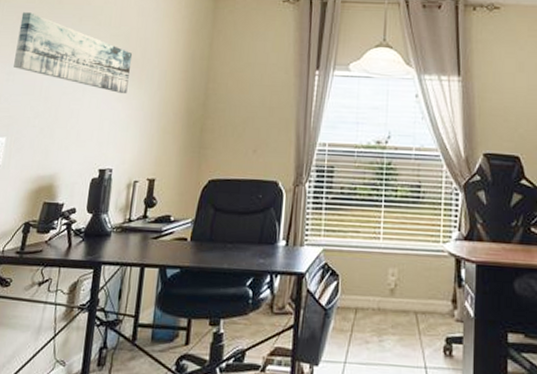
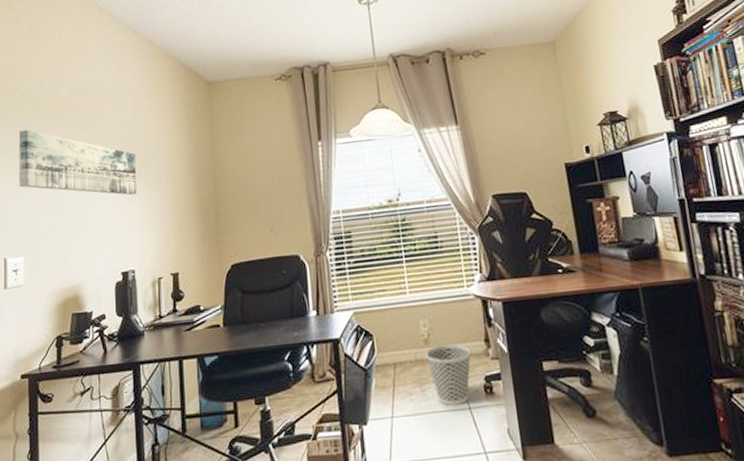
wastebasket: none [389,297,437,362] -> present [425,344,472,406]

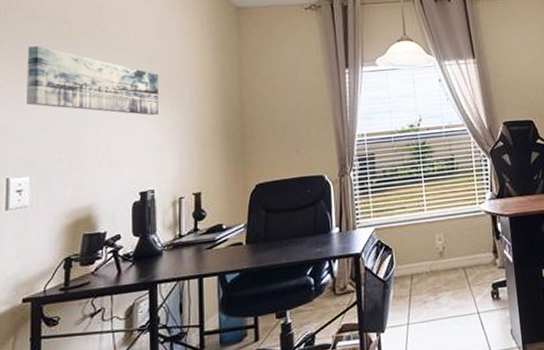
wastebasket: present [425,344,472,406] -> none [440,255,481,311]

